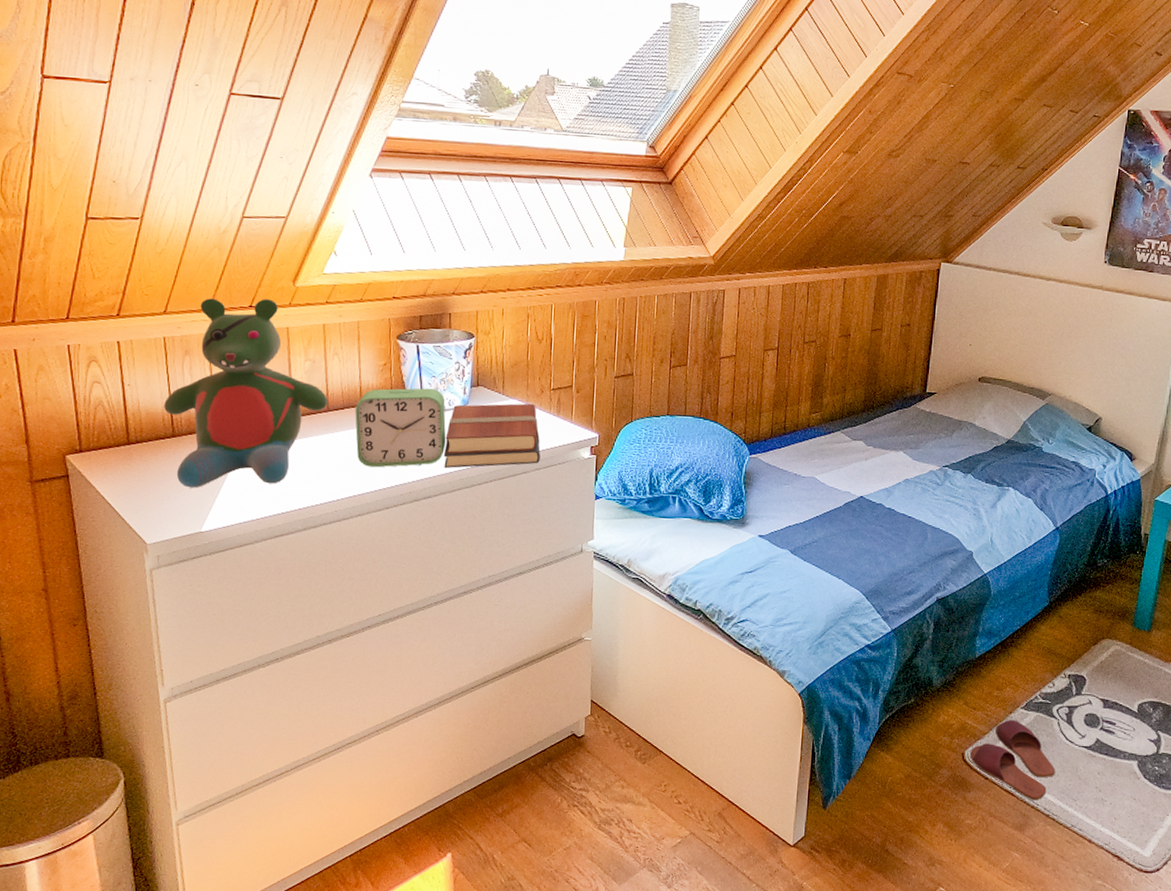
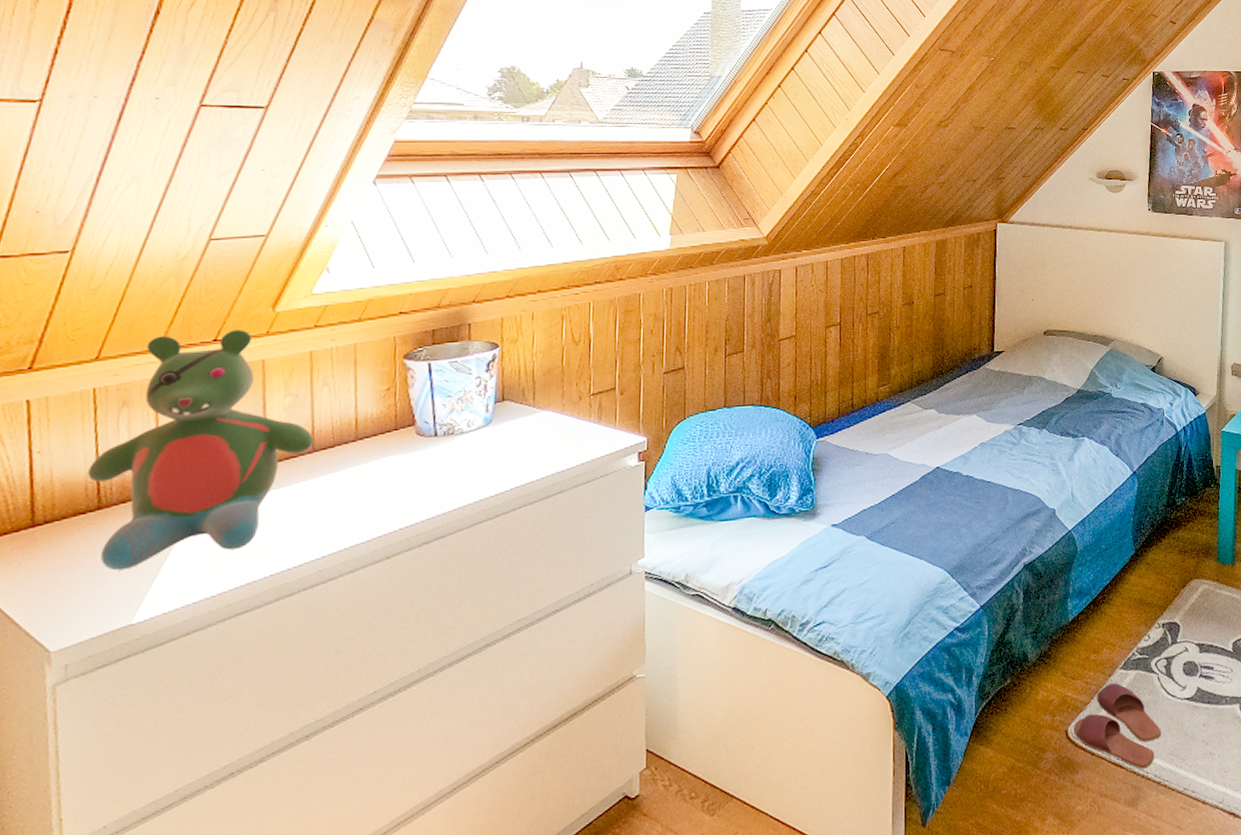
alarm clock: present [355,388,446,468] -> none [348,410,464,512]
books: present [443,403,540,469] -> none [460,413,579,501]

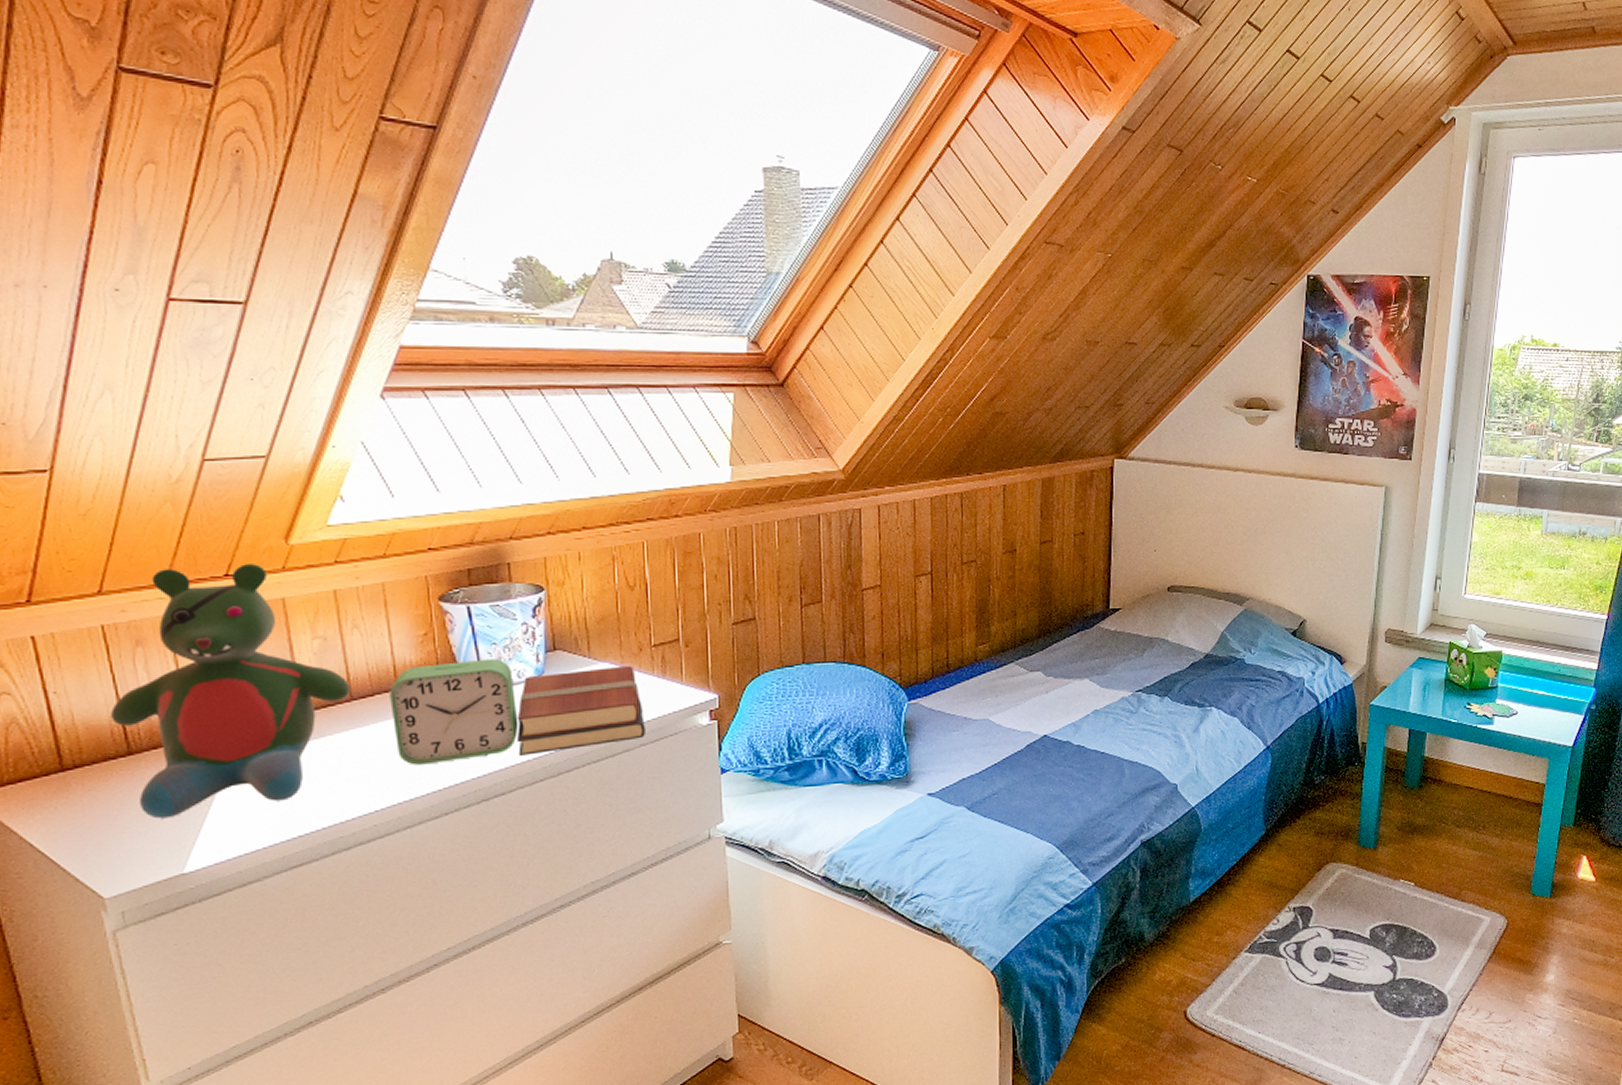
alarm clock: none [348,410,464,512] -> present [389,659,519,765]
books: none [460,413,579,501] -> present [516,665,645,757]
slippers: present [1074,682,1161,769] -> none [1193,965,1288,1052]

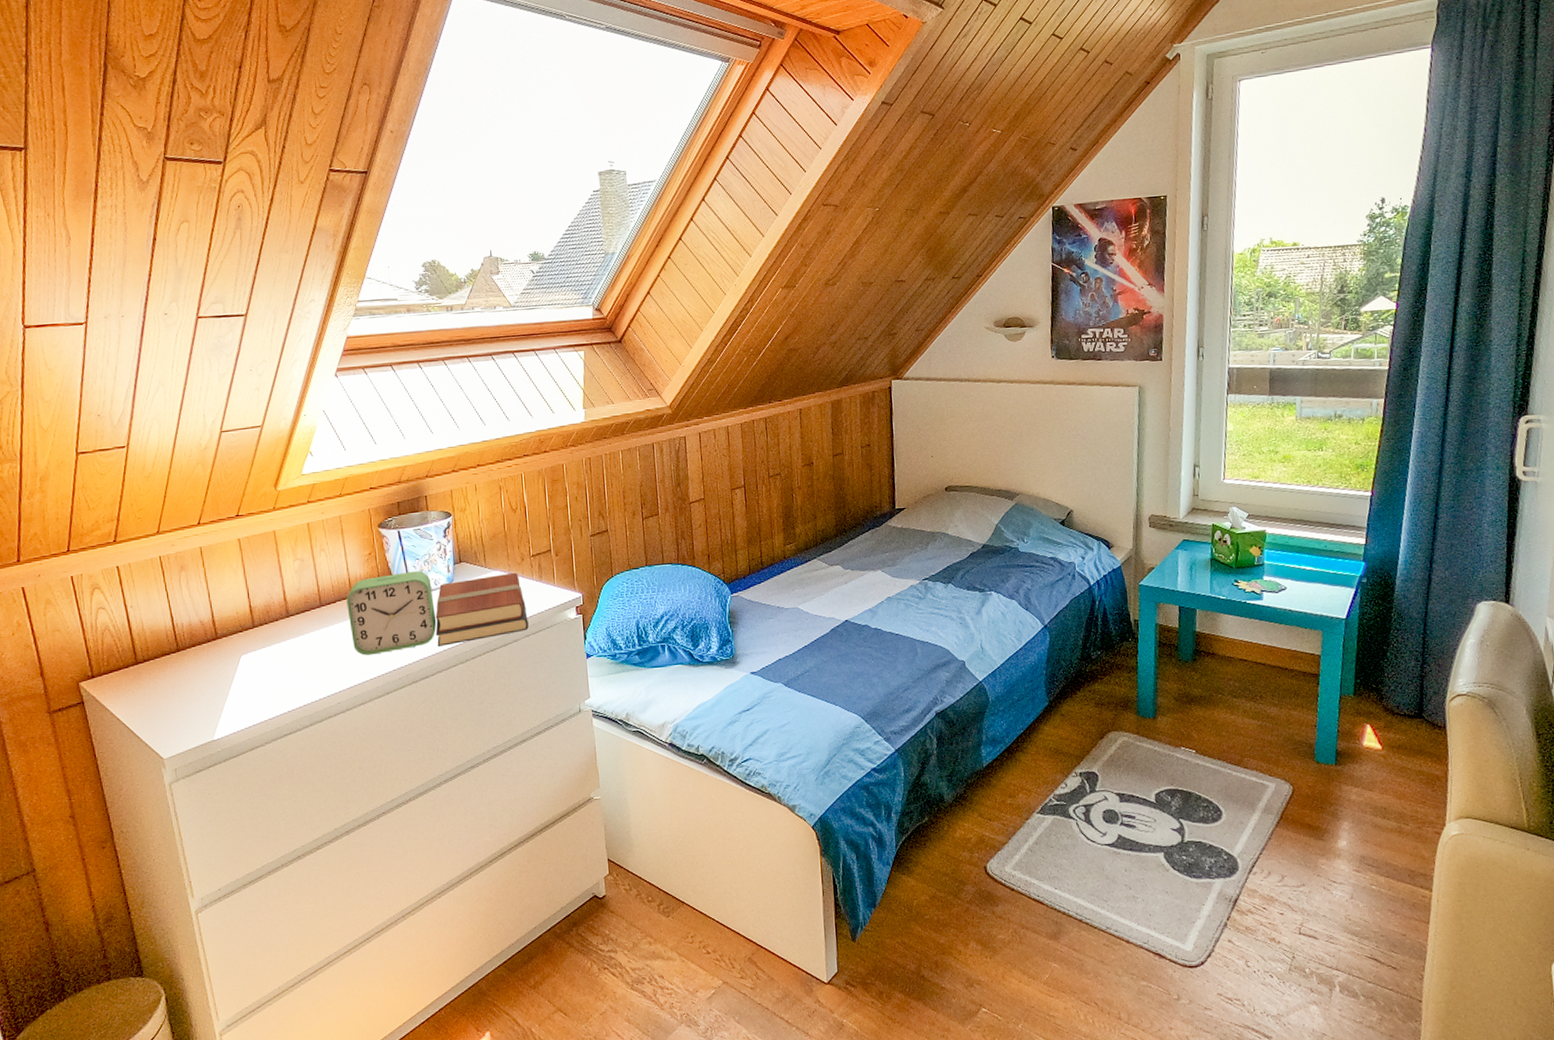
stuffed animal: present [111,564,351,819] -> none [166,506,321,699]

